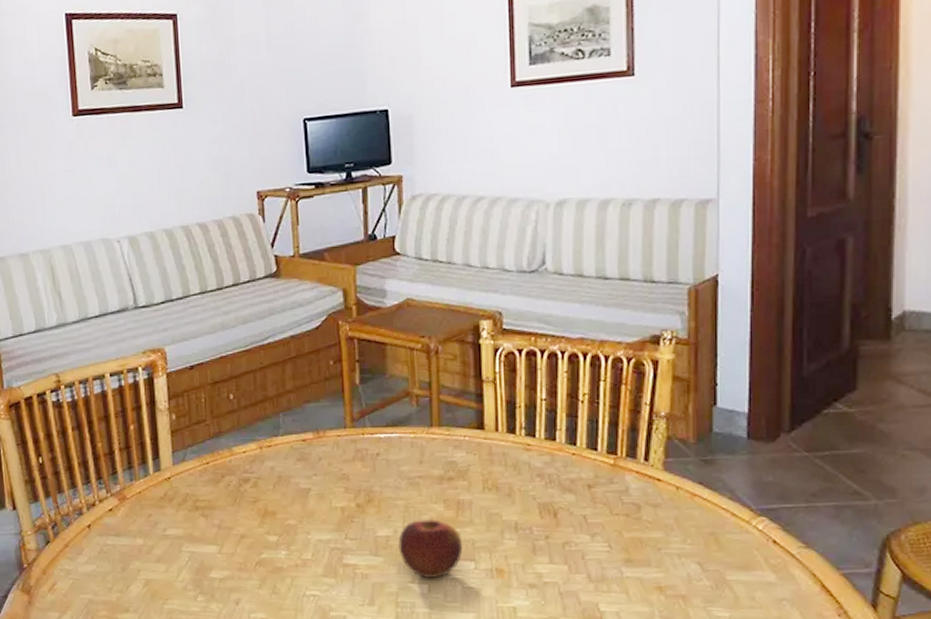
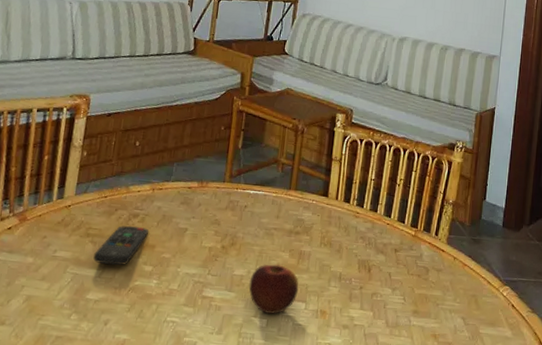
remote control: none [208,493,265,539] -> present [93,226,148,266]

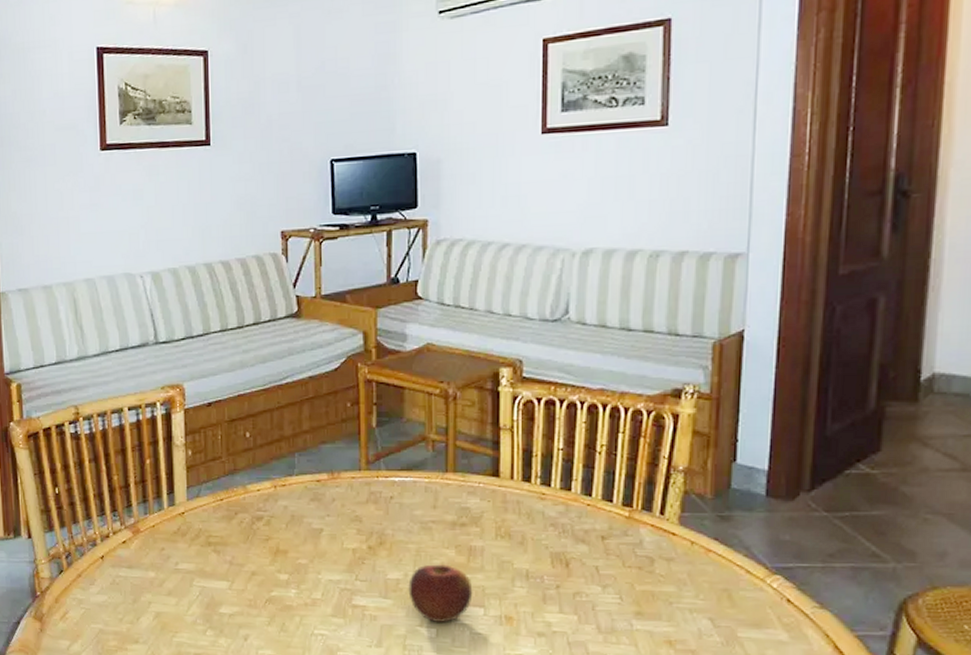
remote control: present [93,226,148,266] -> none [220,531,277,576]

